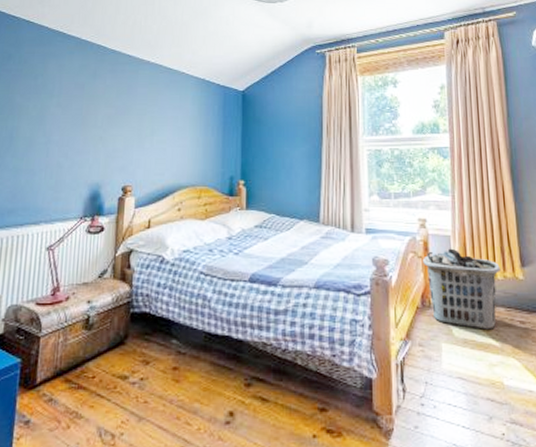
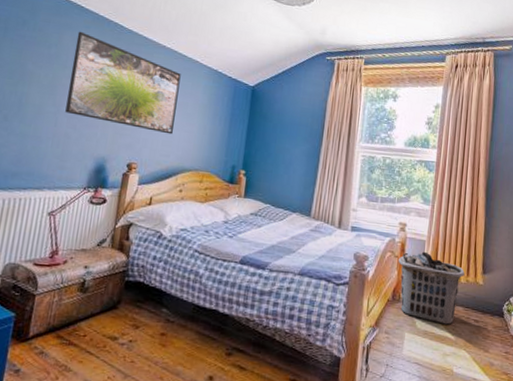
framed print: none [56,58,168,151] -> present [65,31,181,135]

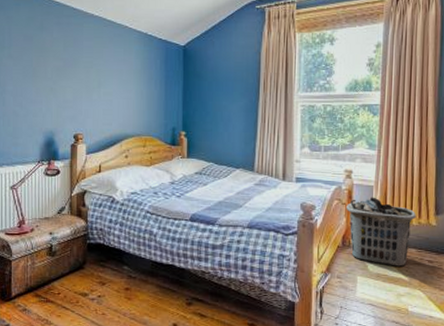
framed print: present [65,31,181,135] -> none [9,9,112,103]

